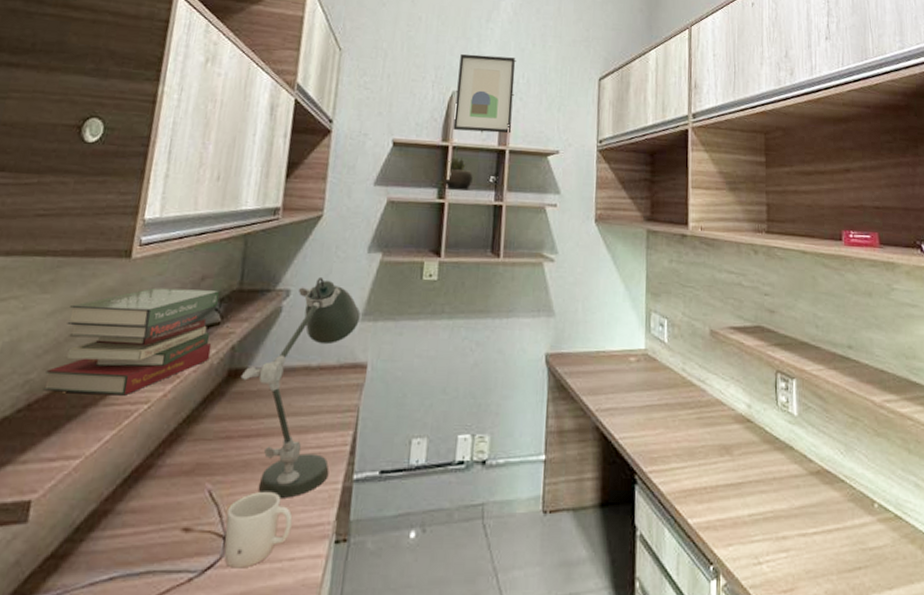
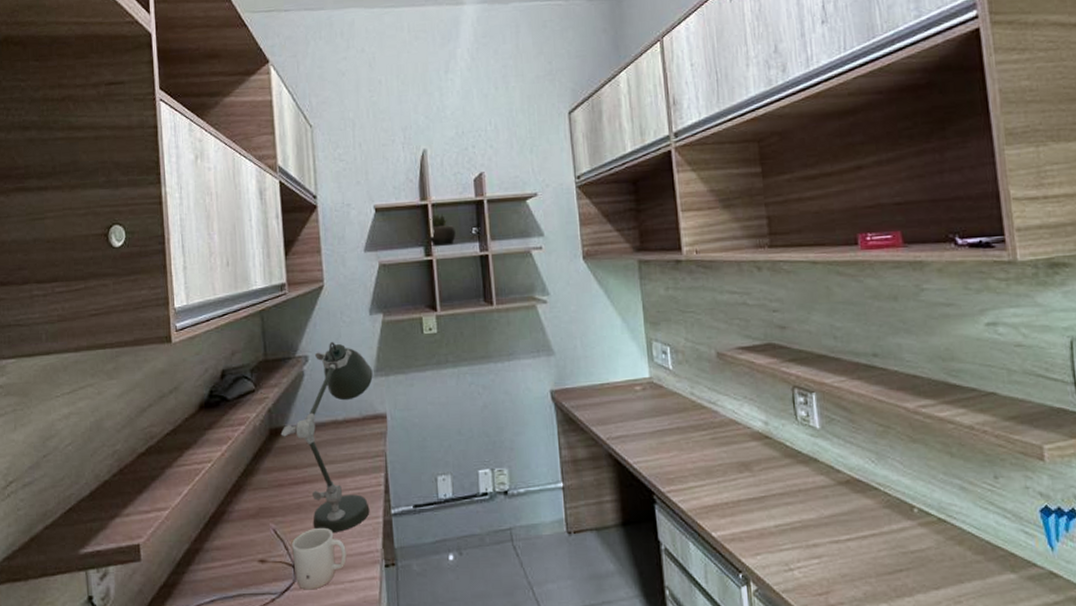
books: present [42,287,219,396] -> none [127,363,252,458]
picture frame: present [453,54,516,134] -> none [425,105,487,189]

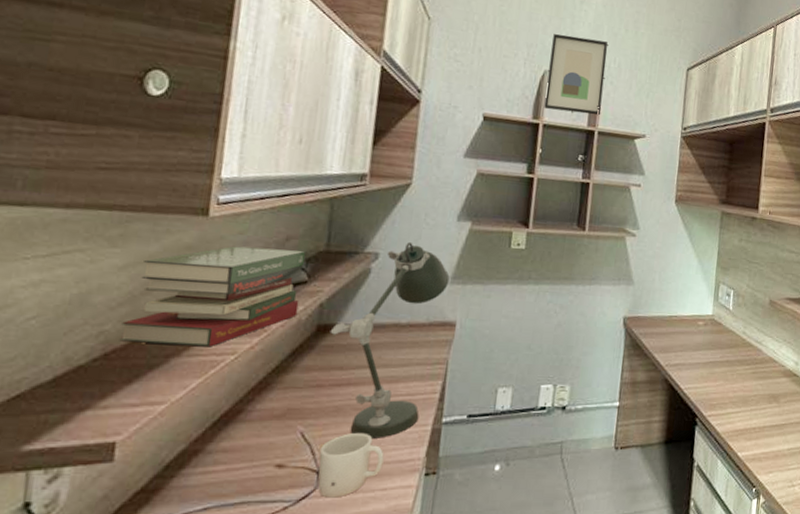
books: none [127,363,252,458] -> present [119,246,305,347]
picture frame: none [425,105,487,189] -> present [544,34,609,116]
succulent plant: present [426,213,458,247] -> none [530,135,562,168]

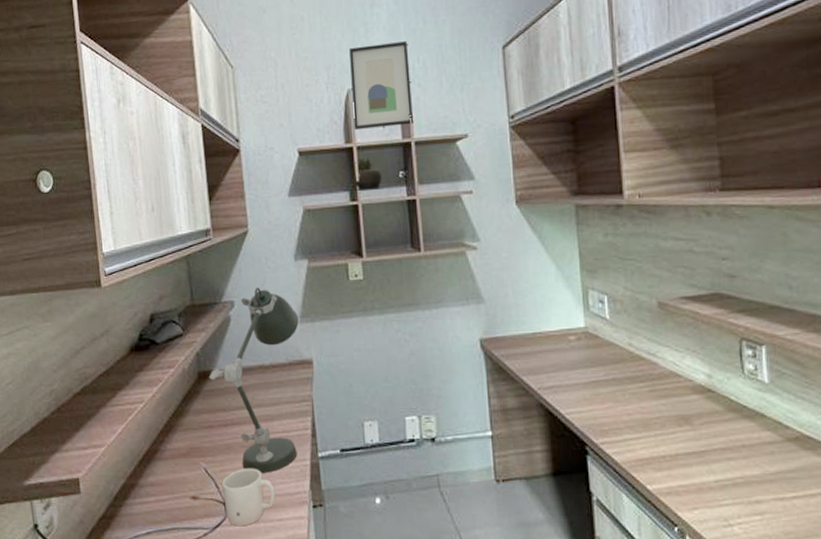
books: present [119,246,305,347] -> none [63,308,181,398]
succulent plant: none [530,135,562,168] -> present [352,156,384,191]

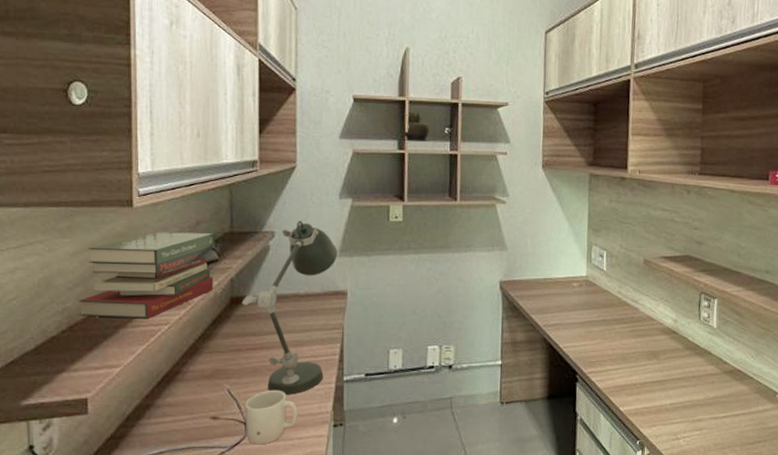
books: none [63,308,181,398] -> present [79,231,214,319]
picture frame: present [349,41,414,131] -> none [409,10,465,88]

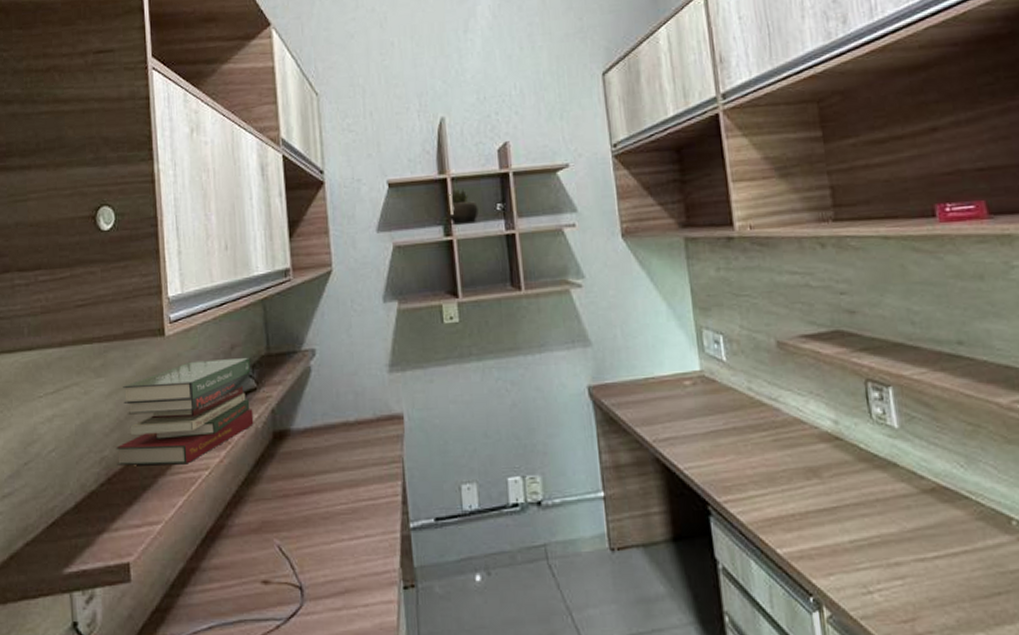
desk lamp: present [241,220,337,395] -> none [285,332,388,549]
mug: present [244,389,298,445] -> none [297,543,360,615]

